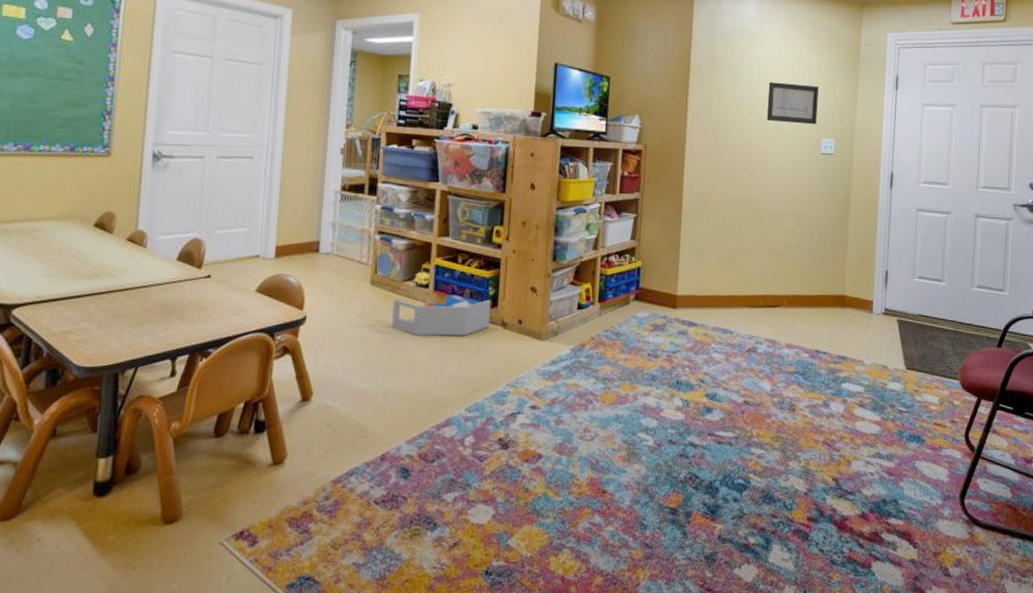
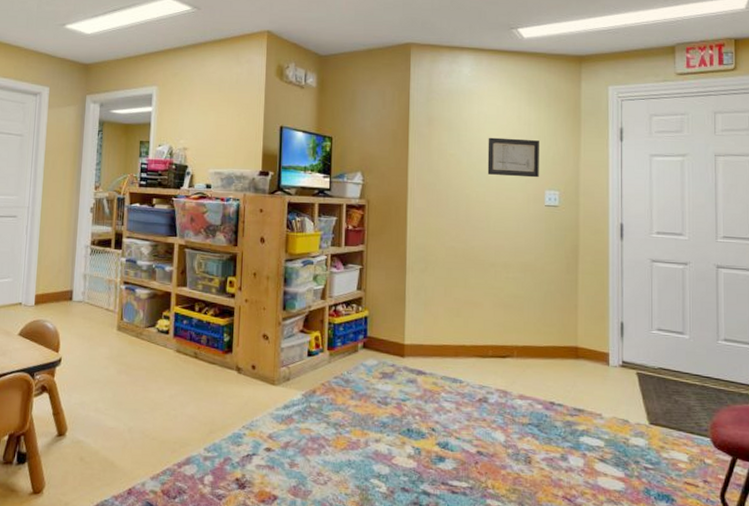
storage bin: present [392,295,492,336] -> none [136,341,227,380]

